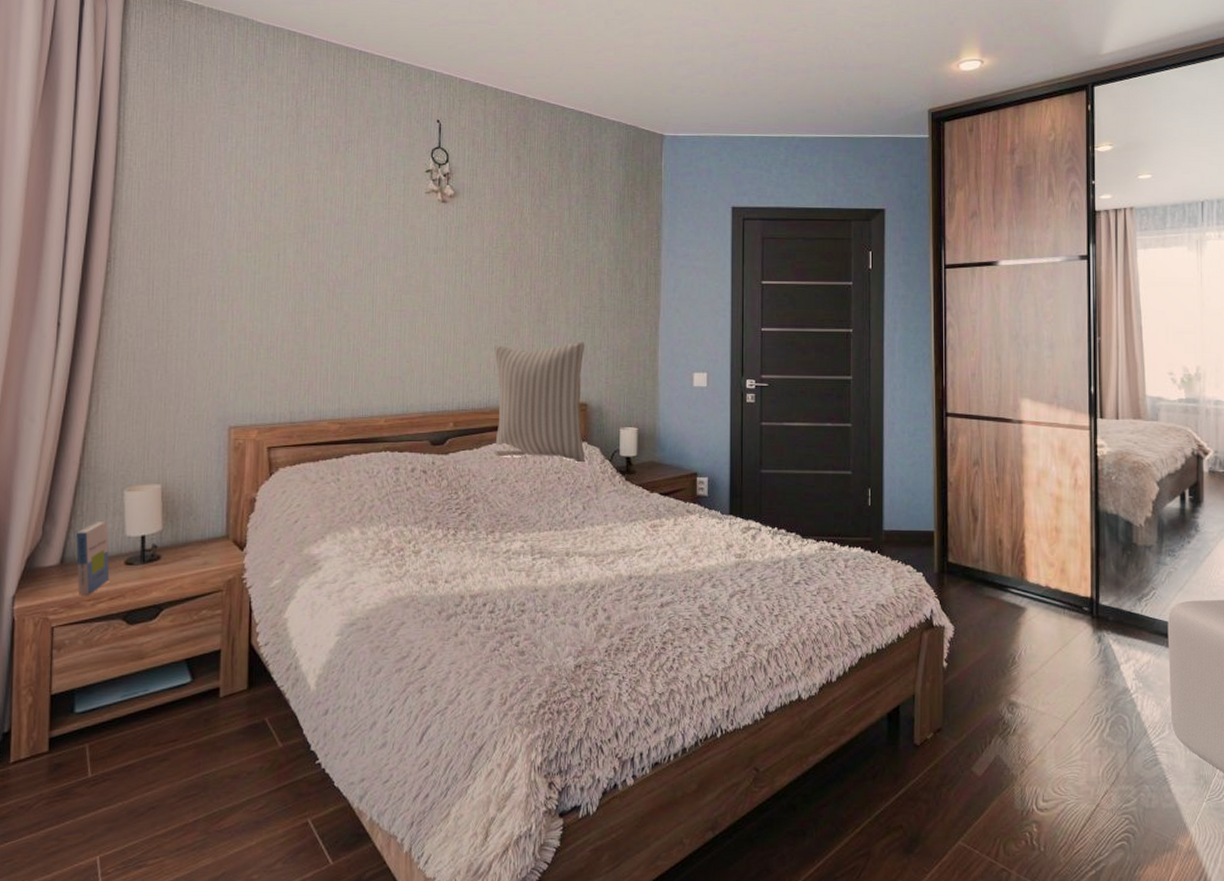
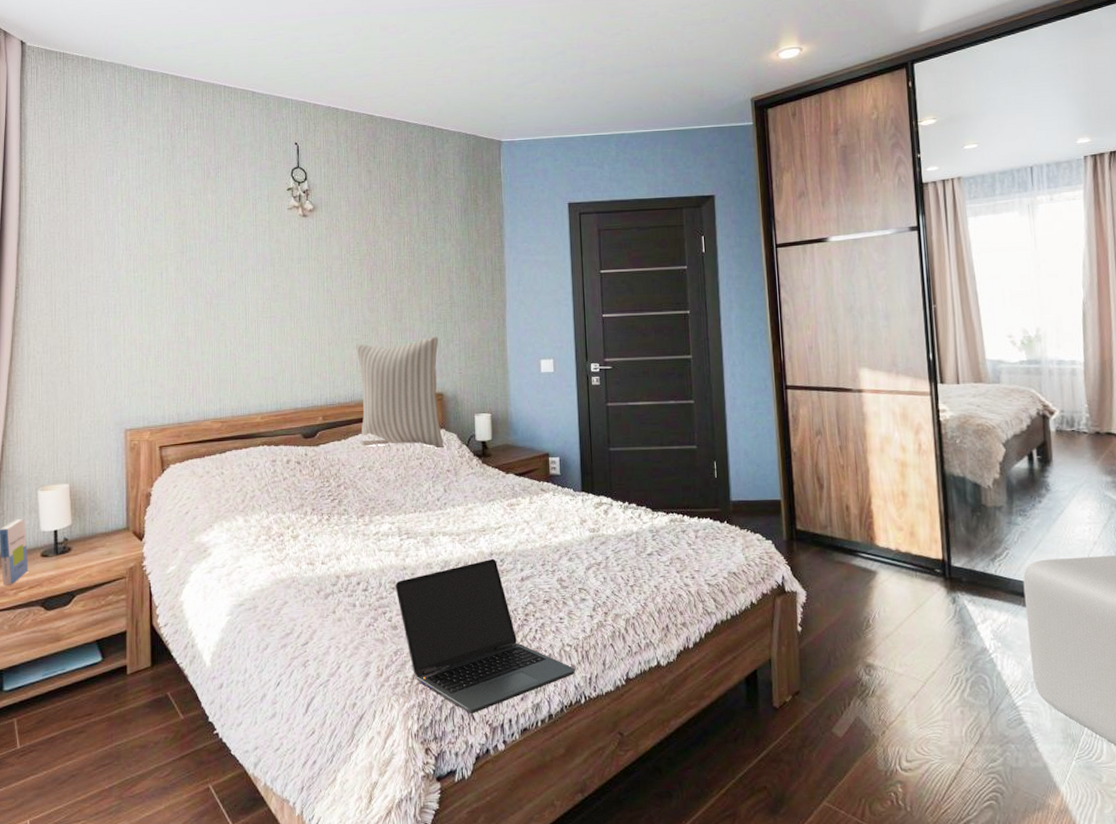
laptop: none [524,582,714,747] -> present [395,558,576,715]

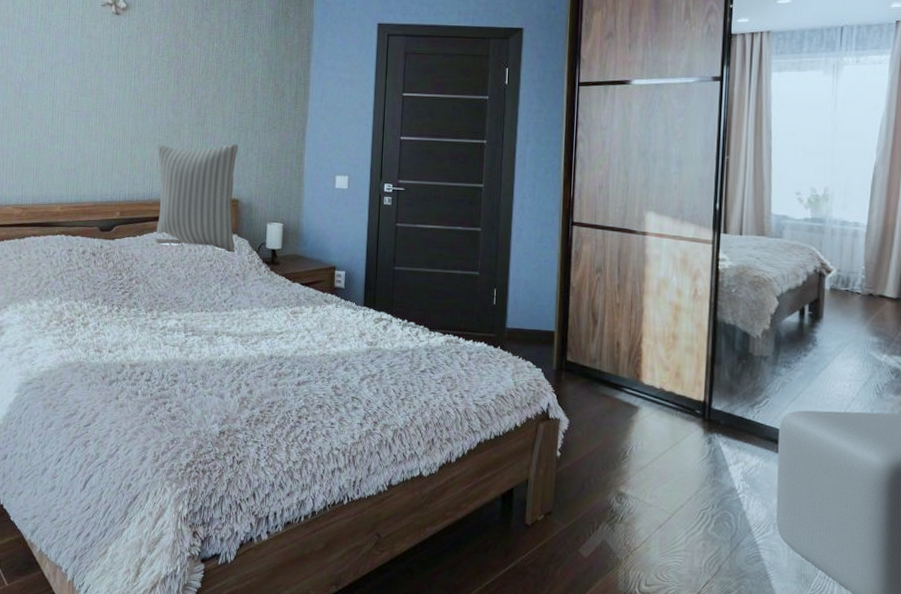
laptop: present [395,558,576,715] -> none [177,361,342,505]

